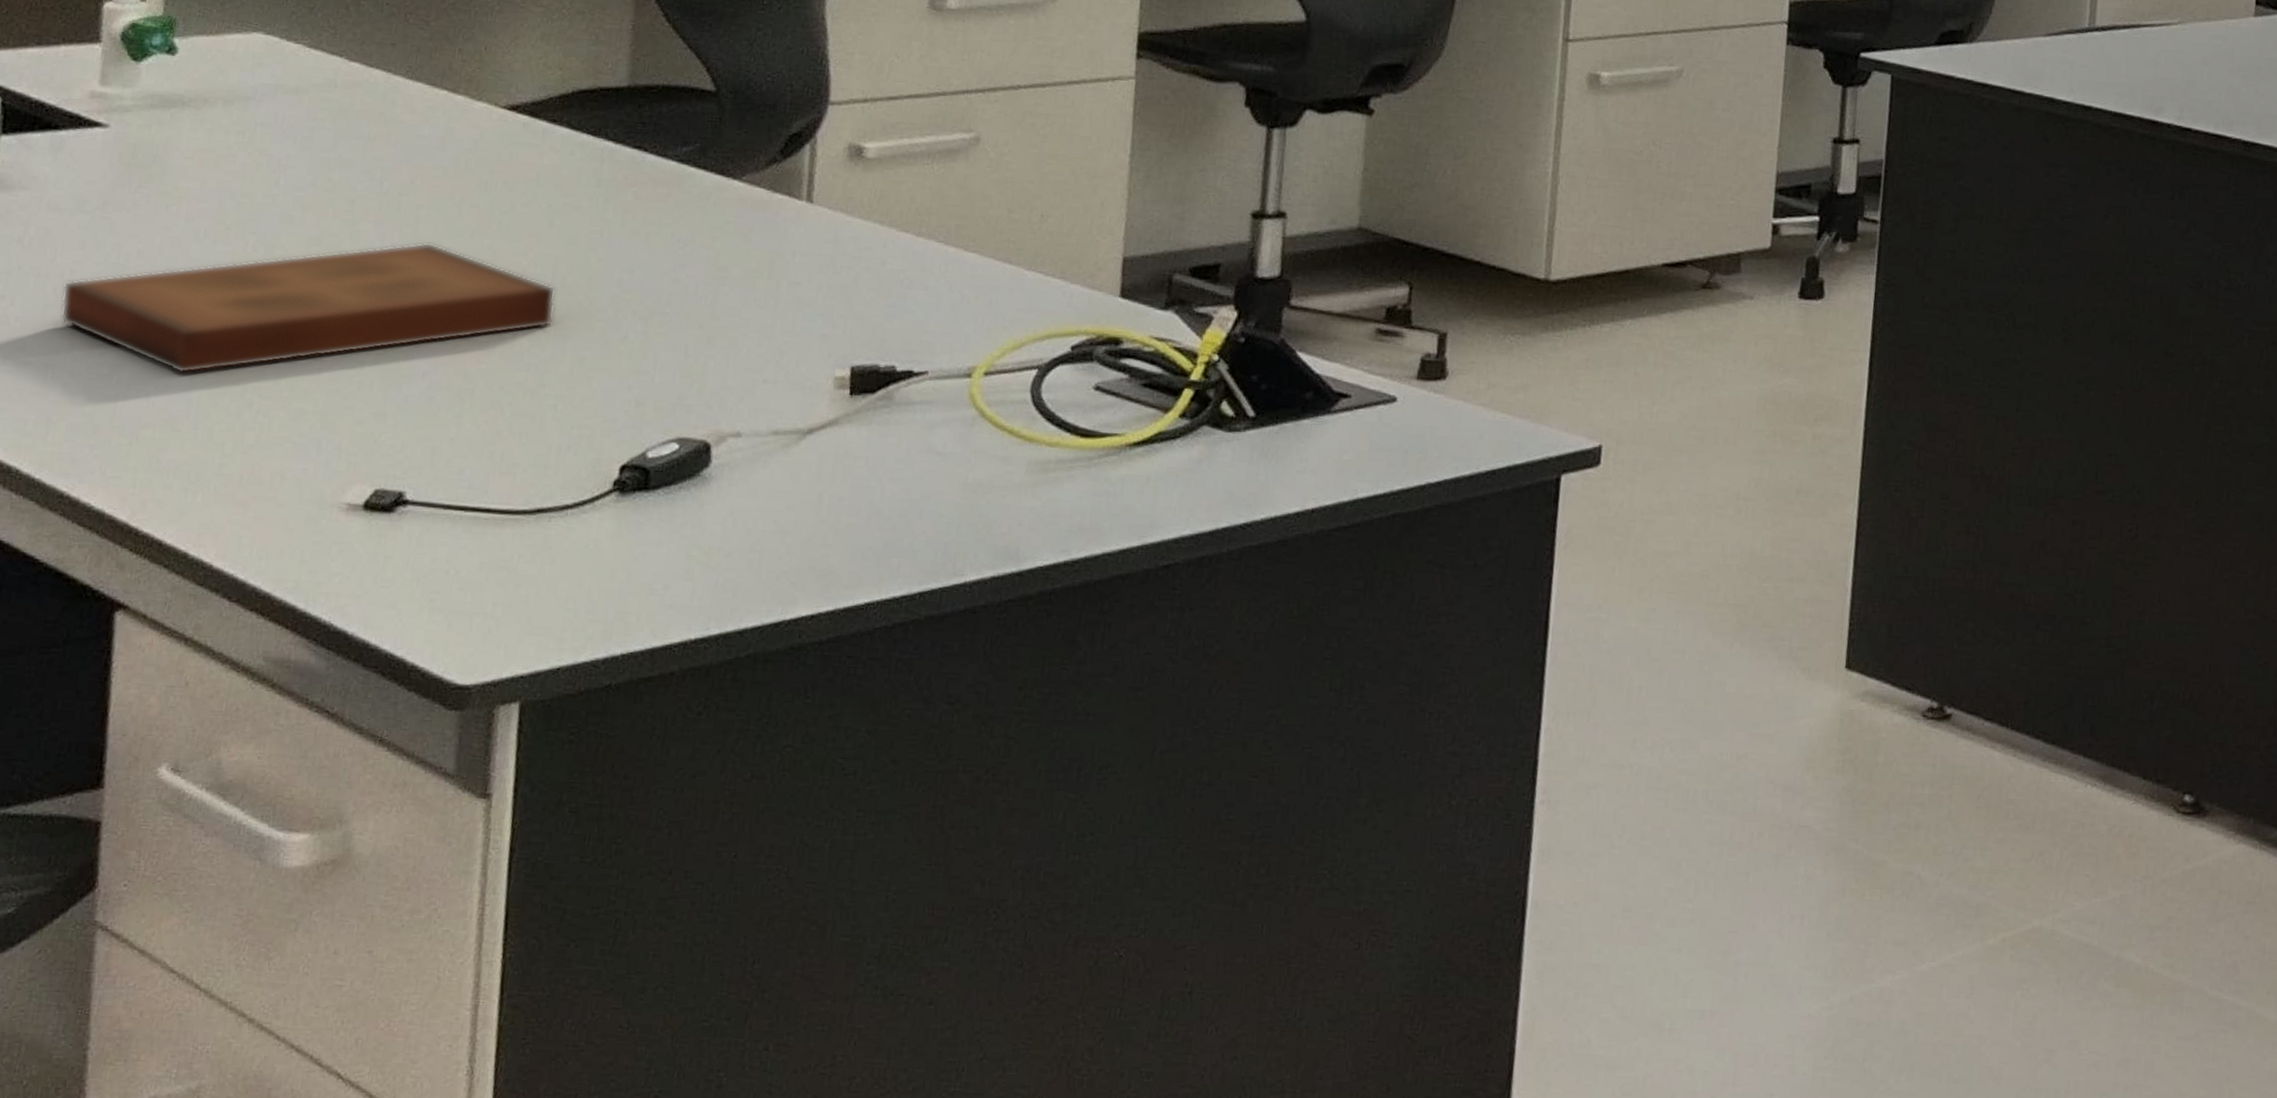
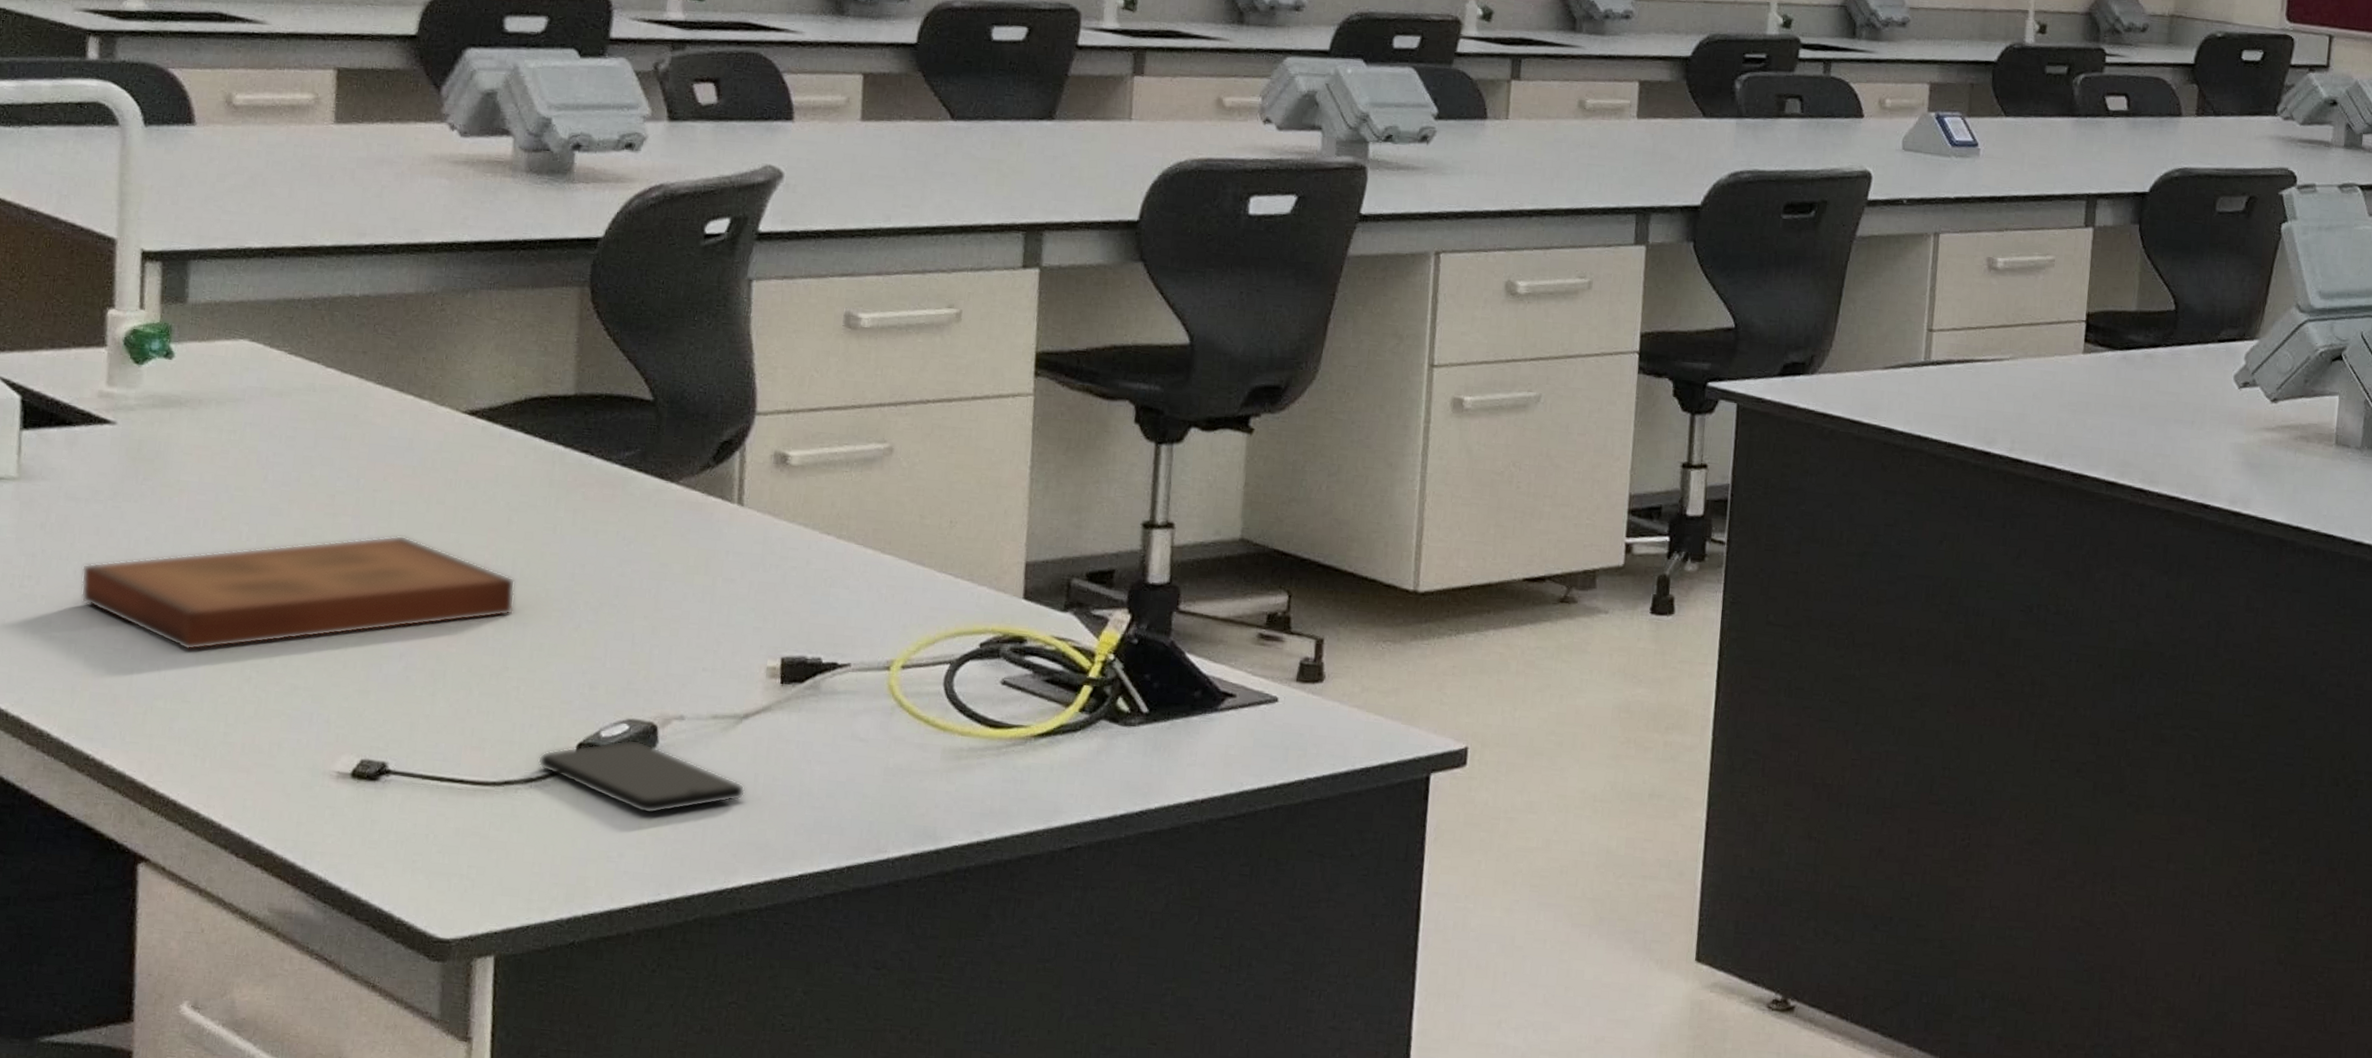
smartphone: none [576,459,807,541] -> present [538,739,745,814]

